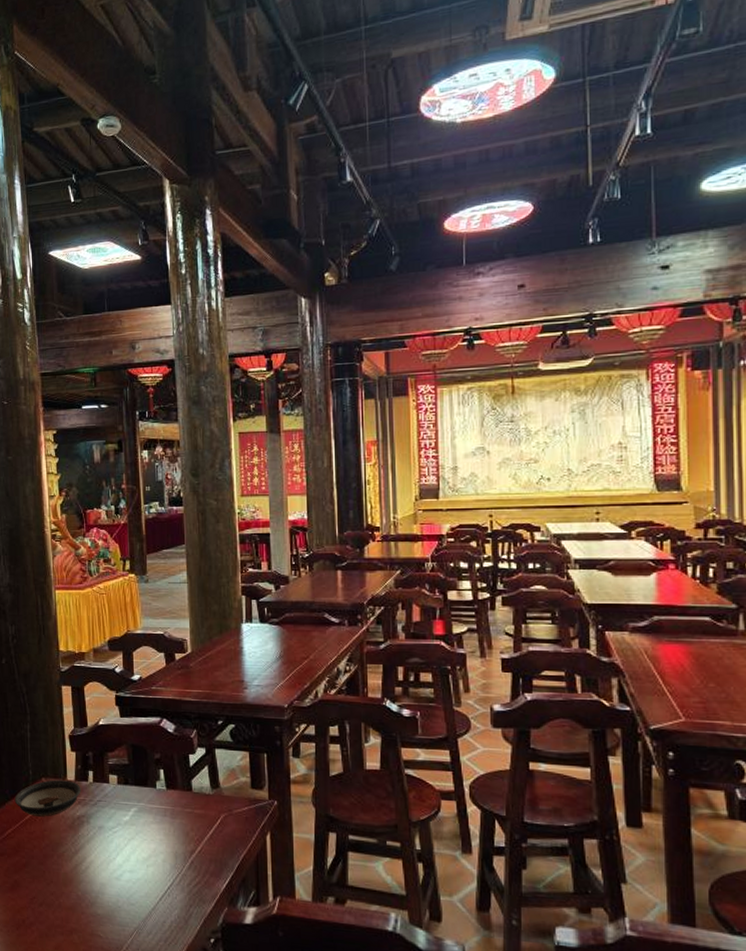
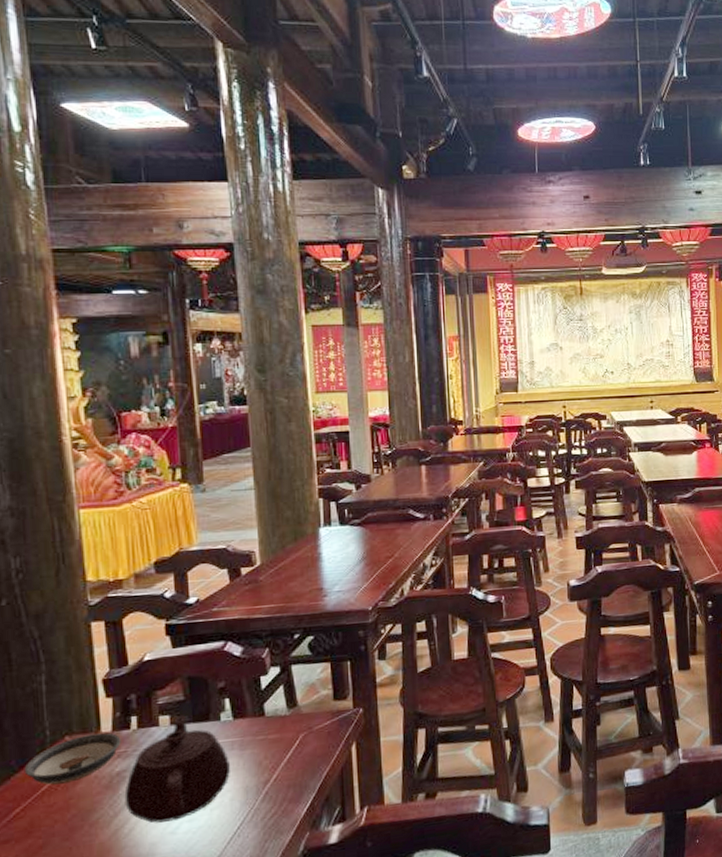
teapot: none [83,777,164,869] -> present [124,715,231,823]

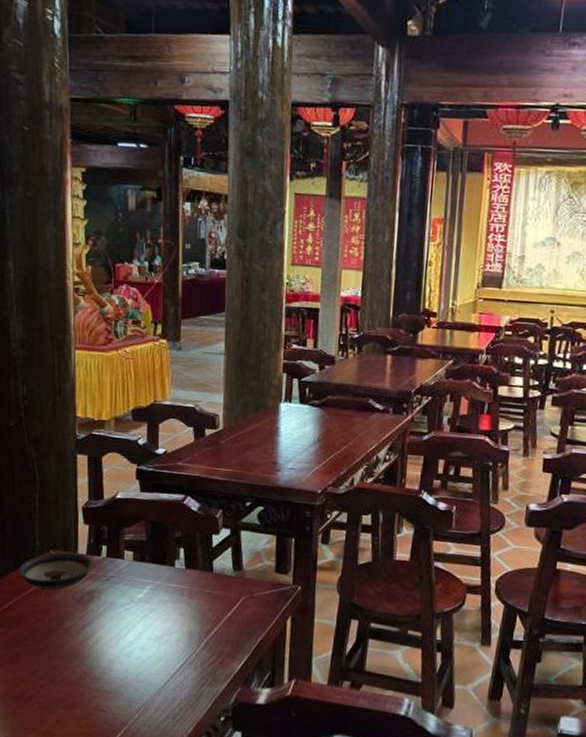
teapot: present [124,715,231,823] -> none [92,554,180,646]

